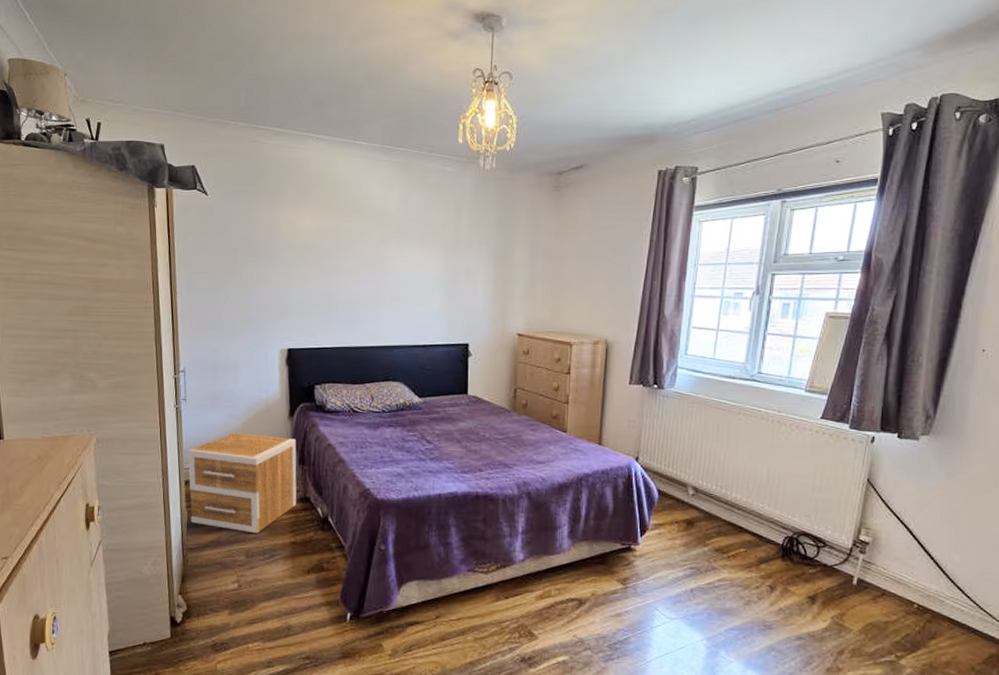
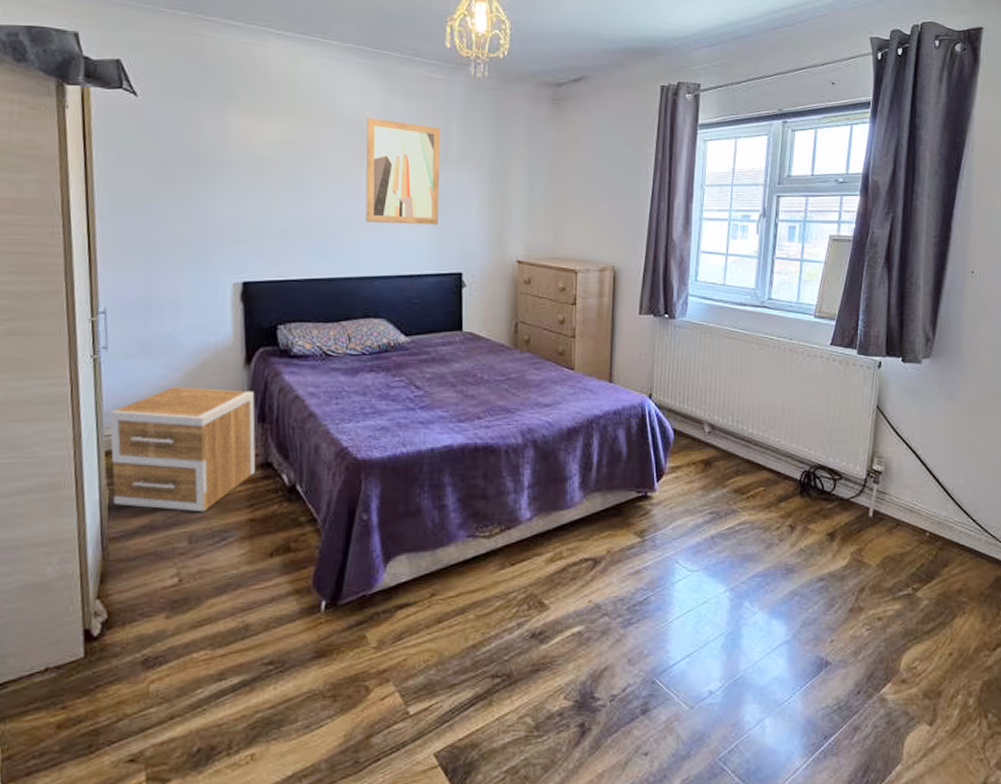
wall art: none [387,208,453,302] -> present [365,117,441,225]

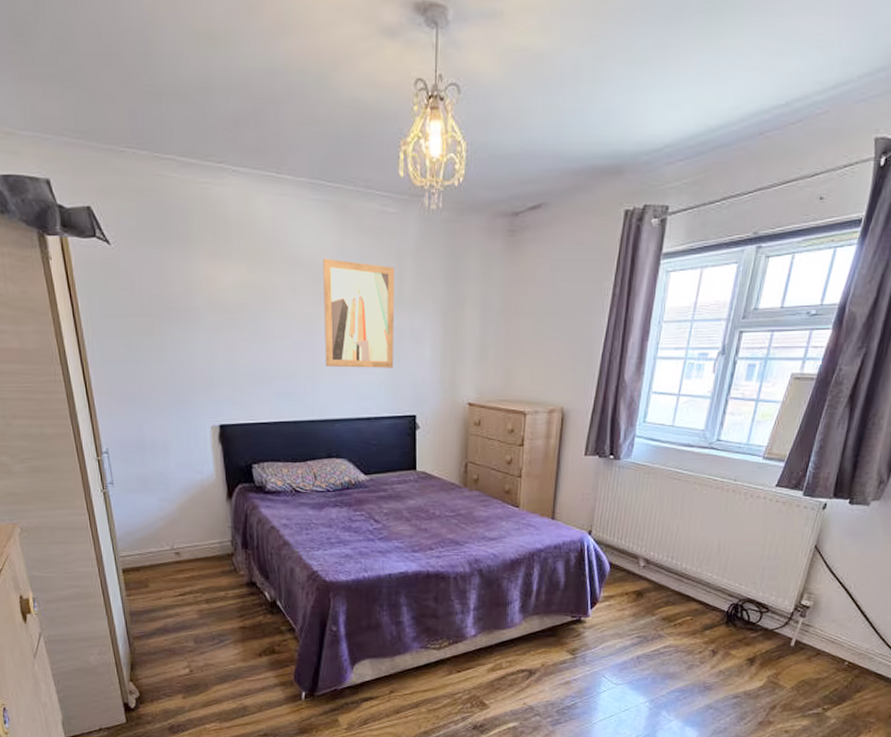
nightstand: present [109,387,256,512] -> none [122,517,243,620]

